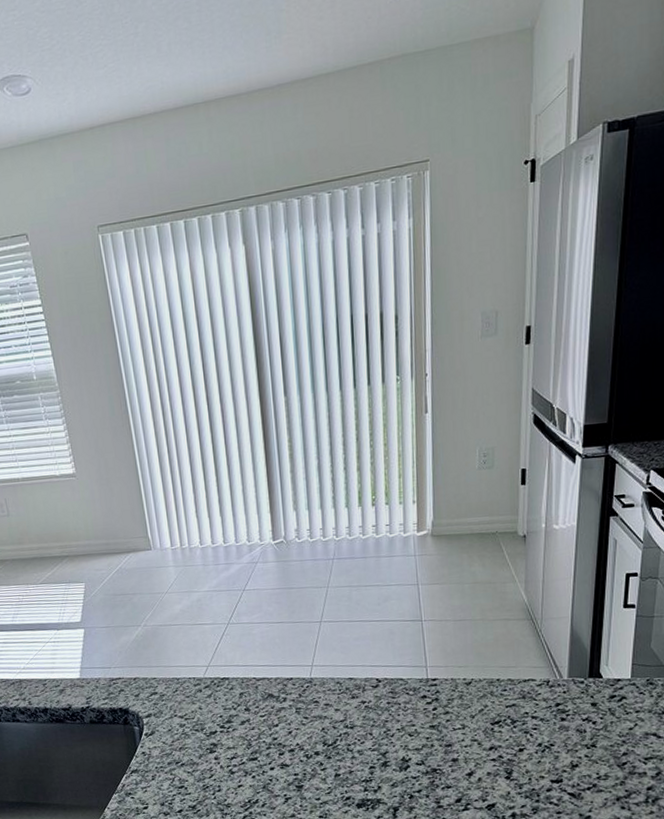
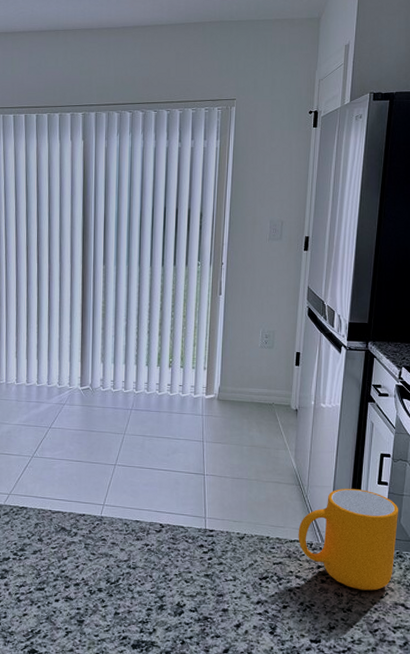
mug: none [532,615,649,724] -> present [298,488,399,591]

